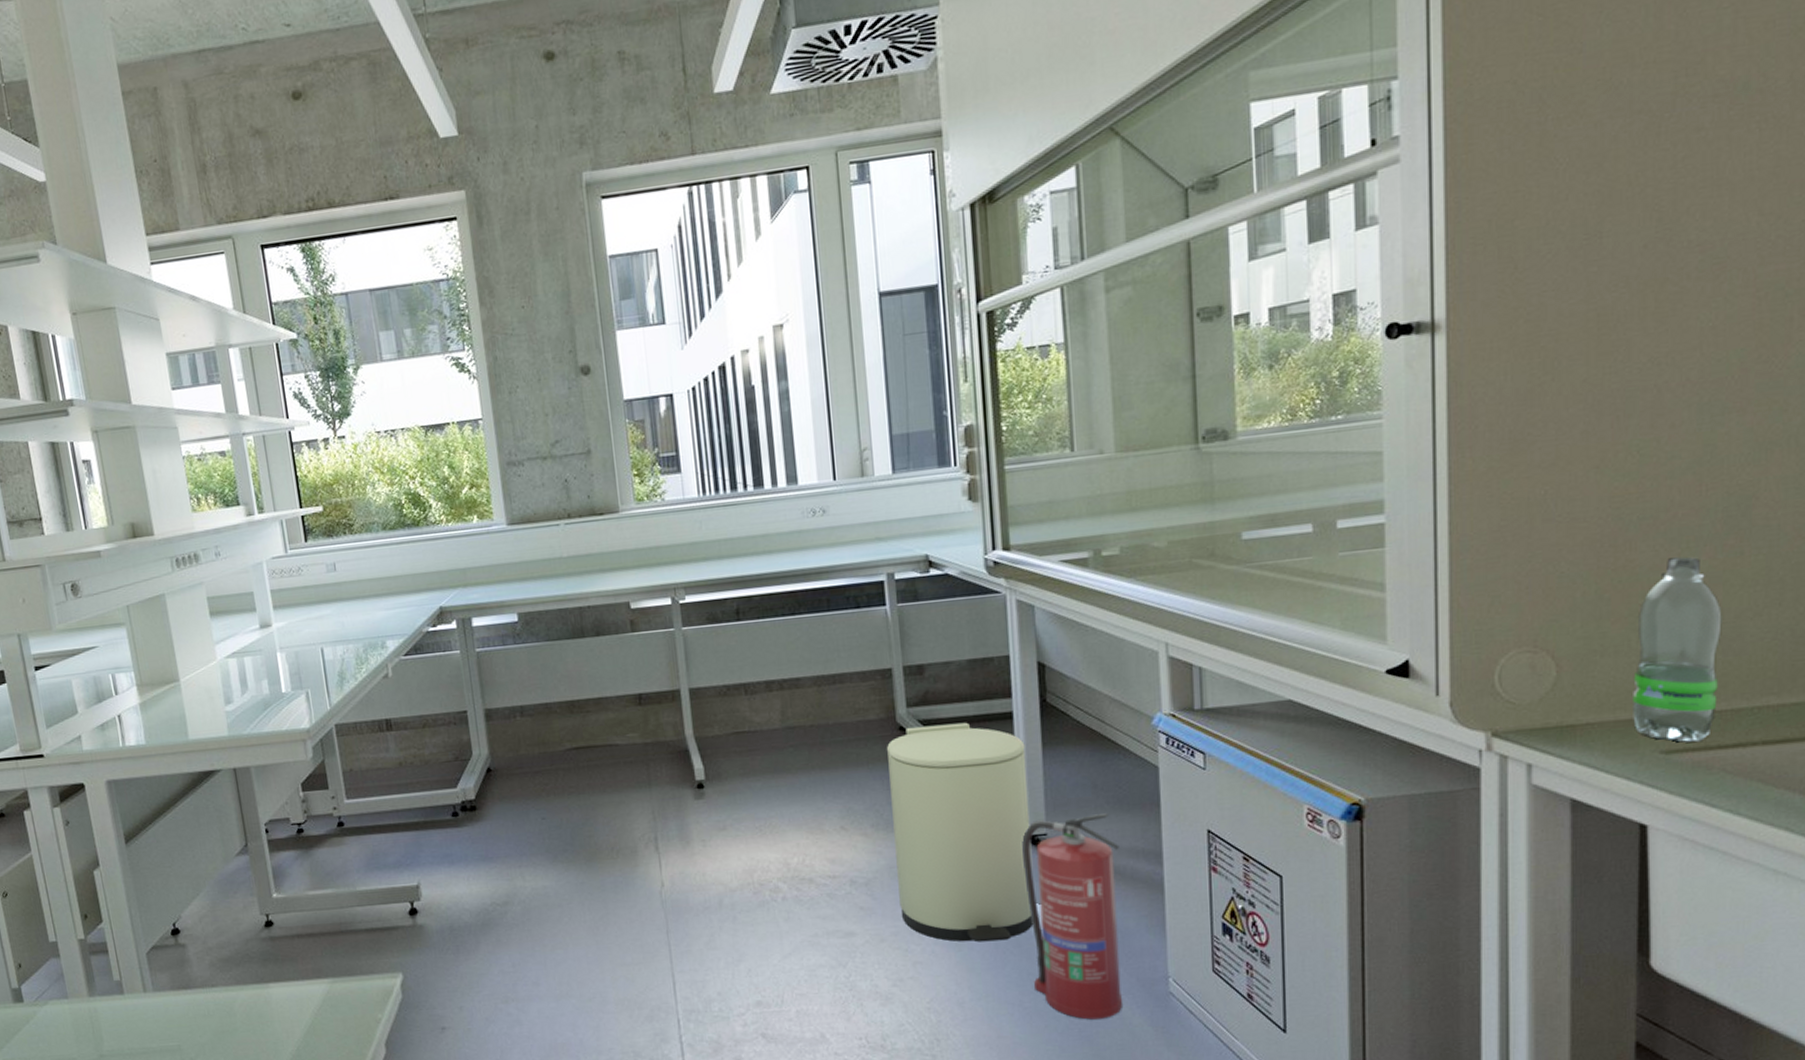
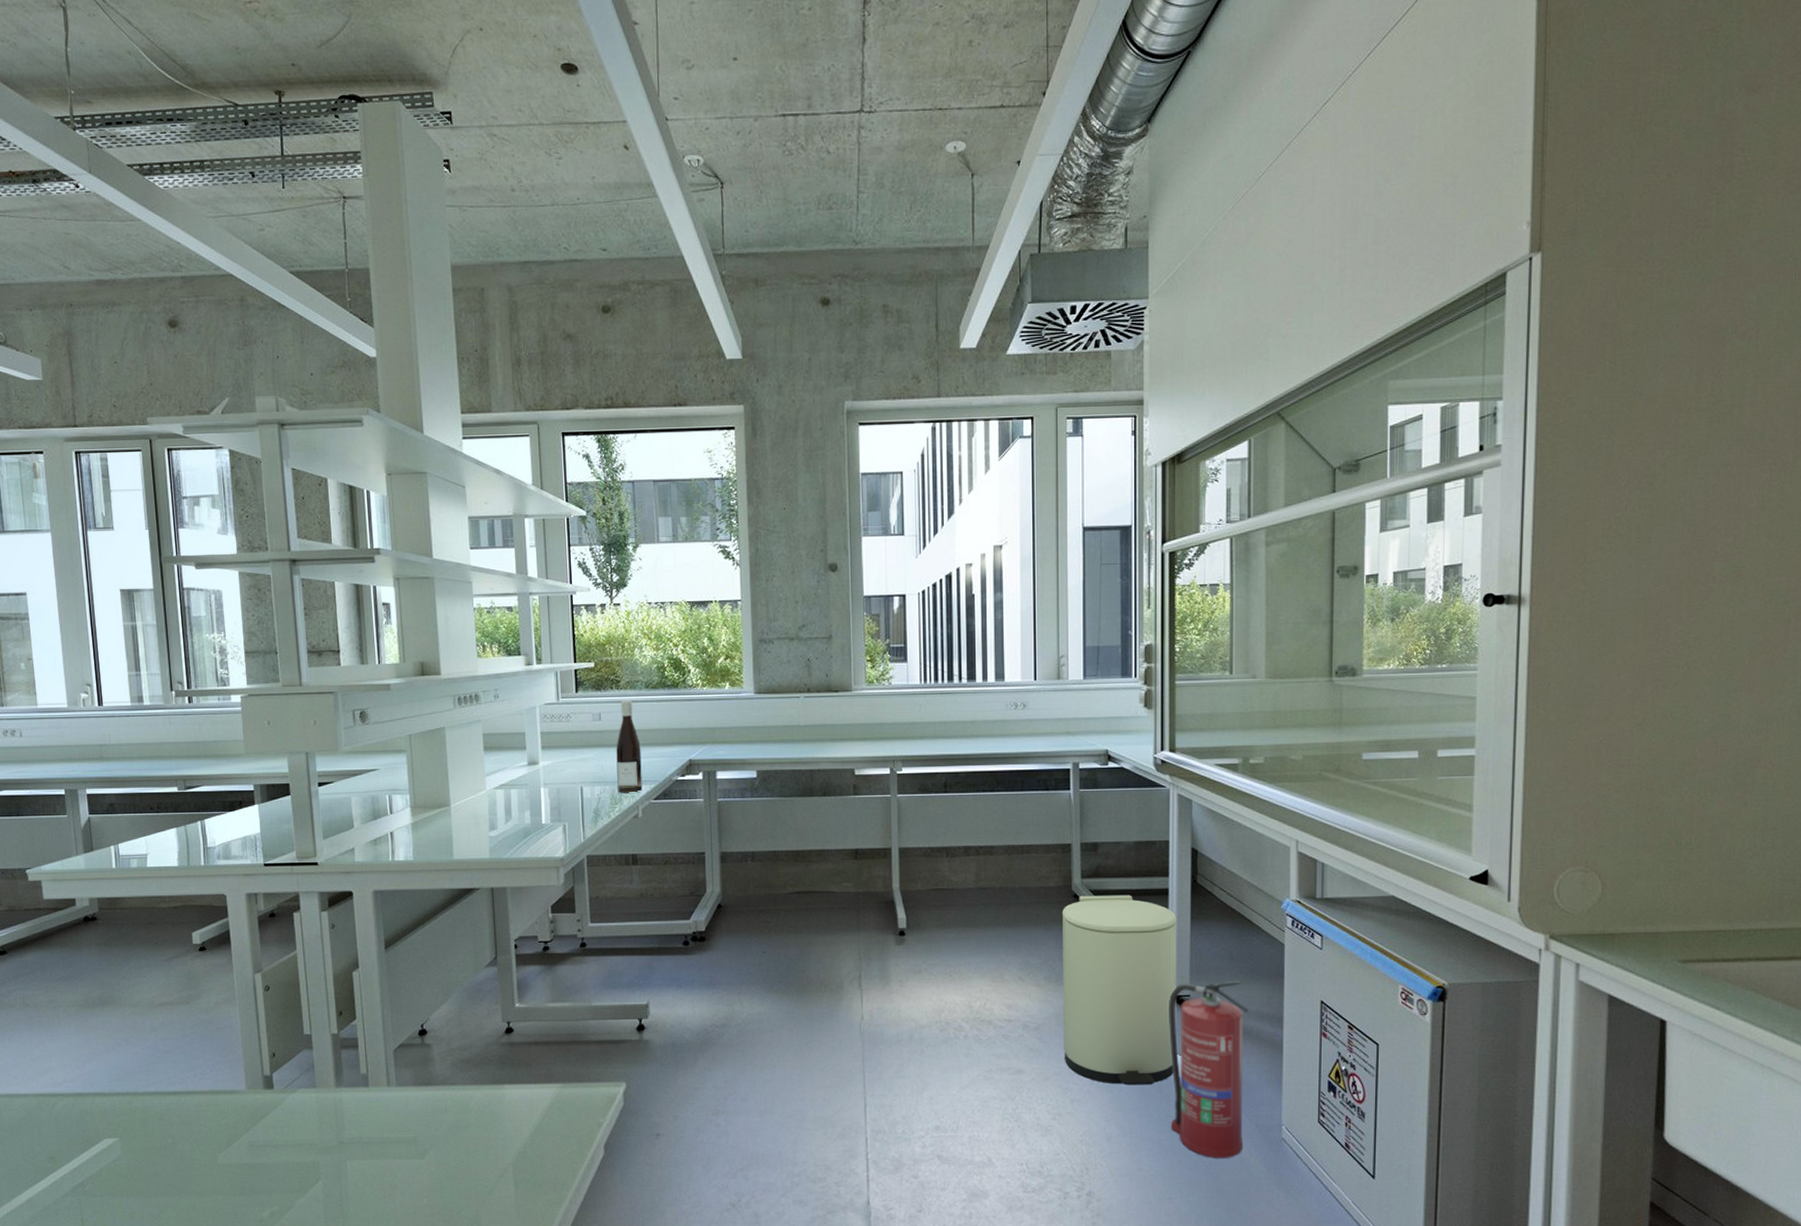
bottle: none [355,546,391,652] -> present [616,701,643,793]
bottle: present [1633,556,1722,742] -> none [1658,803,1730,954]

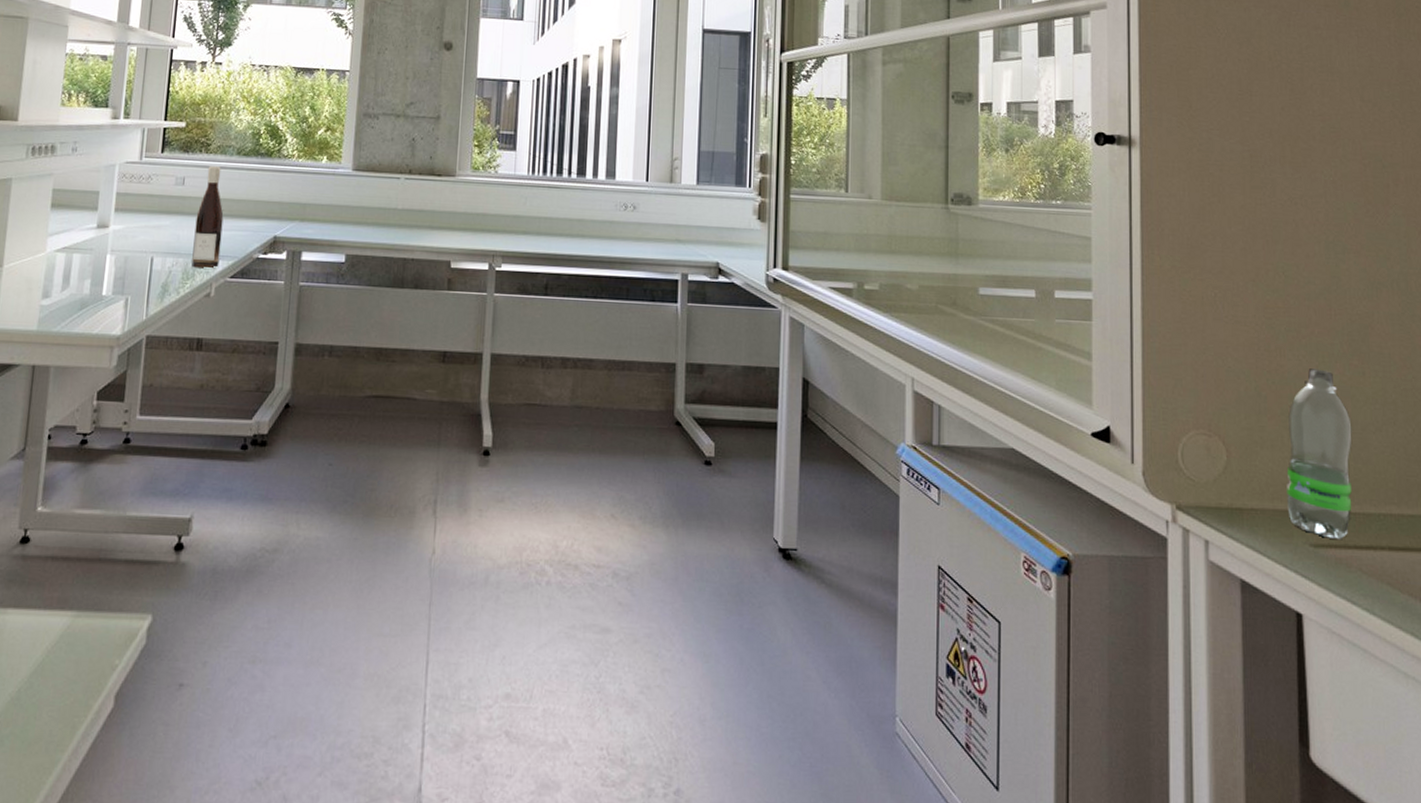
pedal bin: present [1063,895,1177,1085] -> none [656,423,785,657]
fire extinguisher: present [1169,981,1249,1158] -> none [773,534,860,755]
bottle: none [1658,803,1730,954] -> present [1286,368,1352,539]

